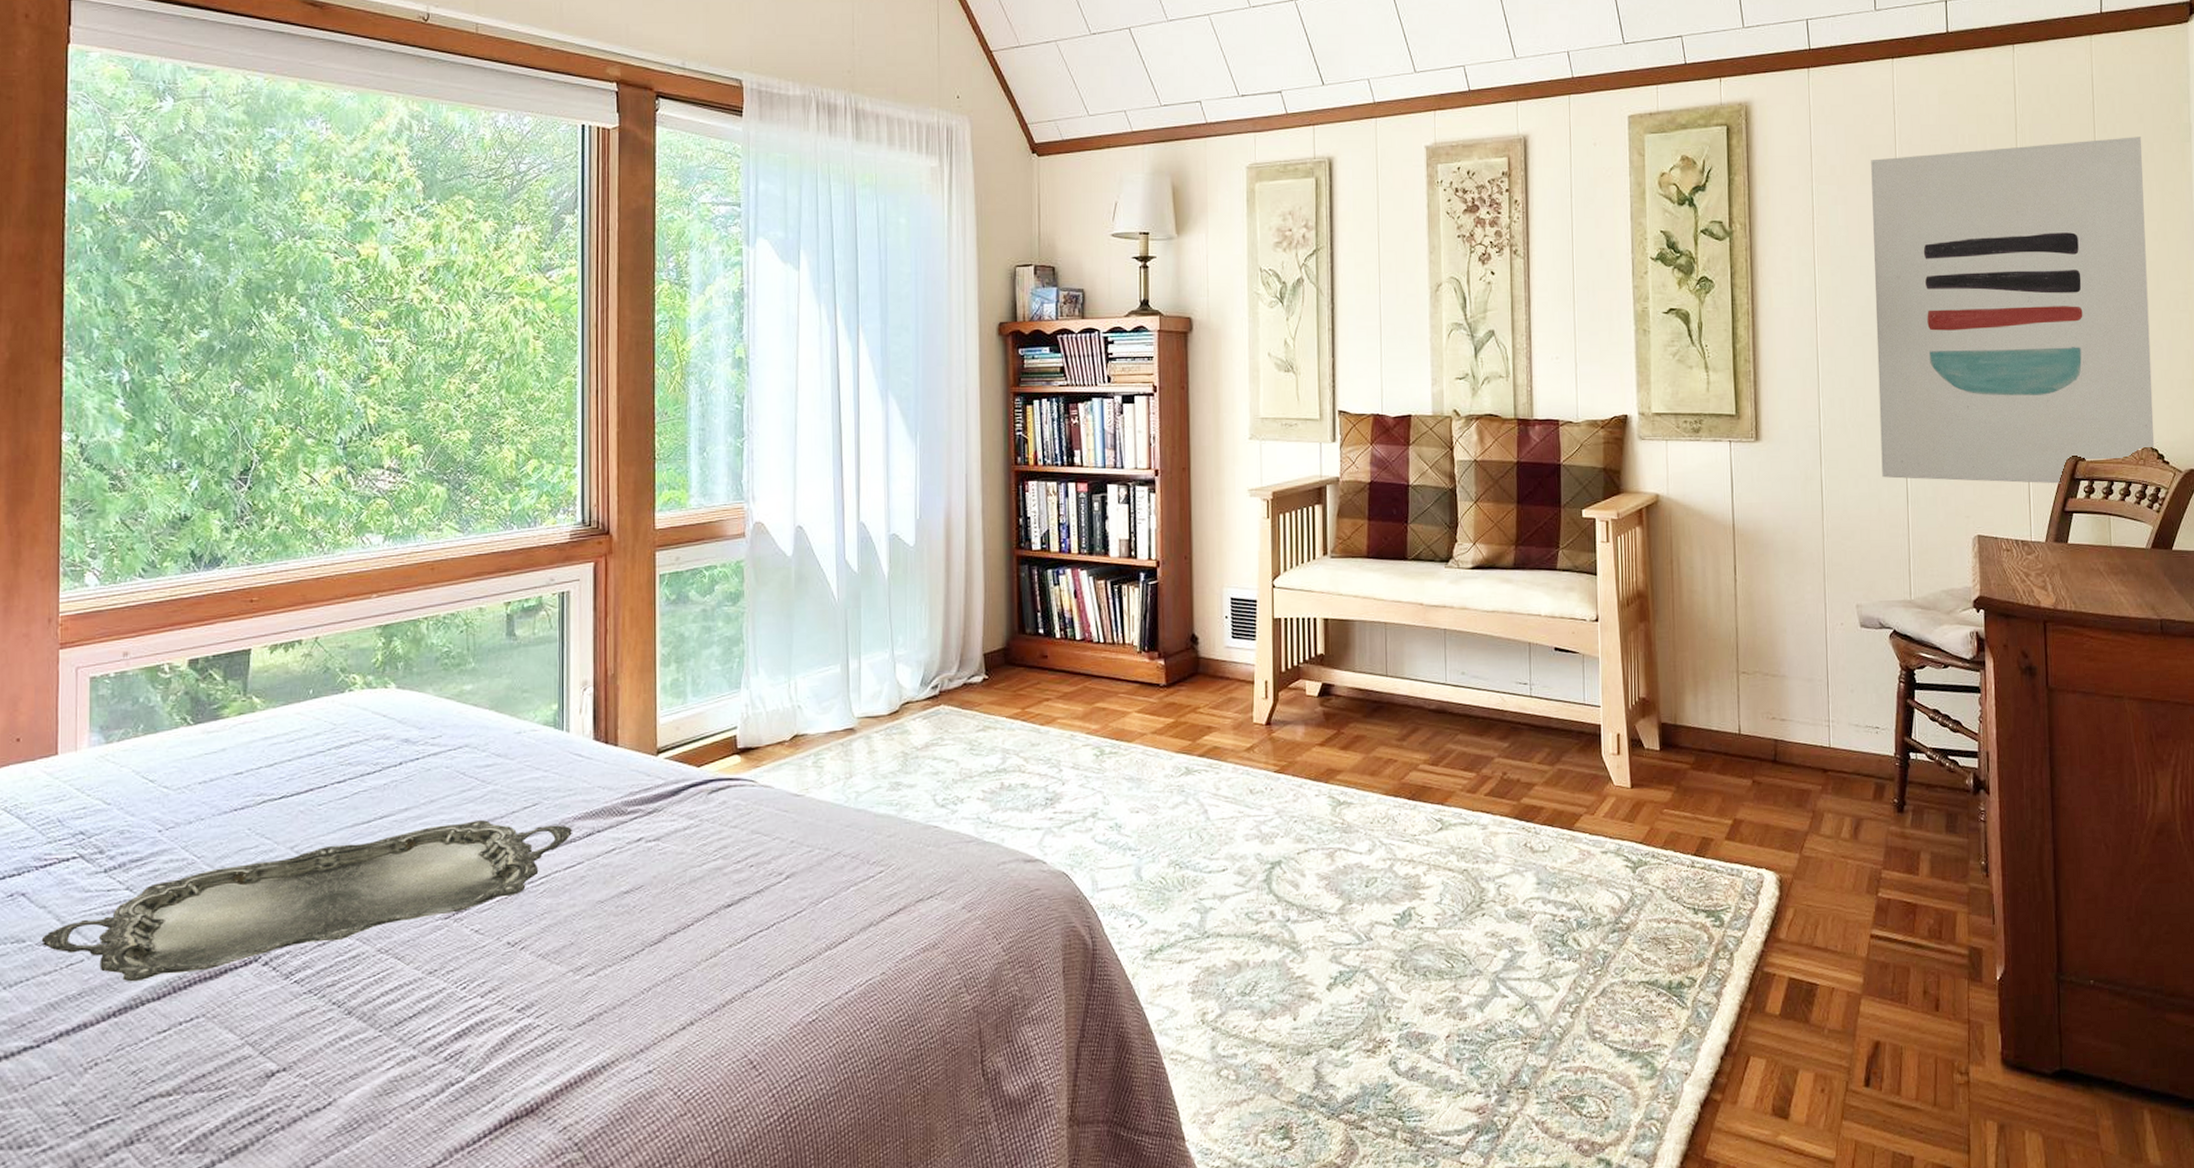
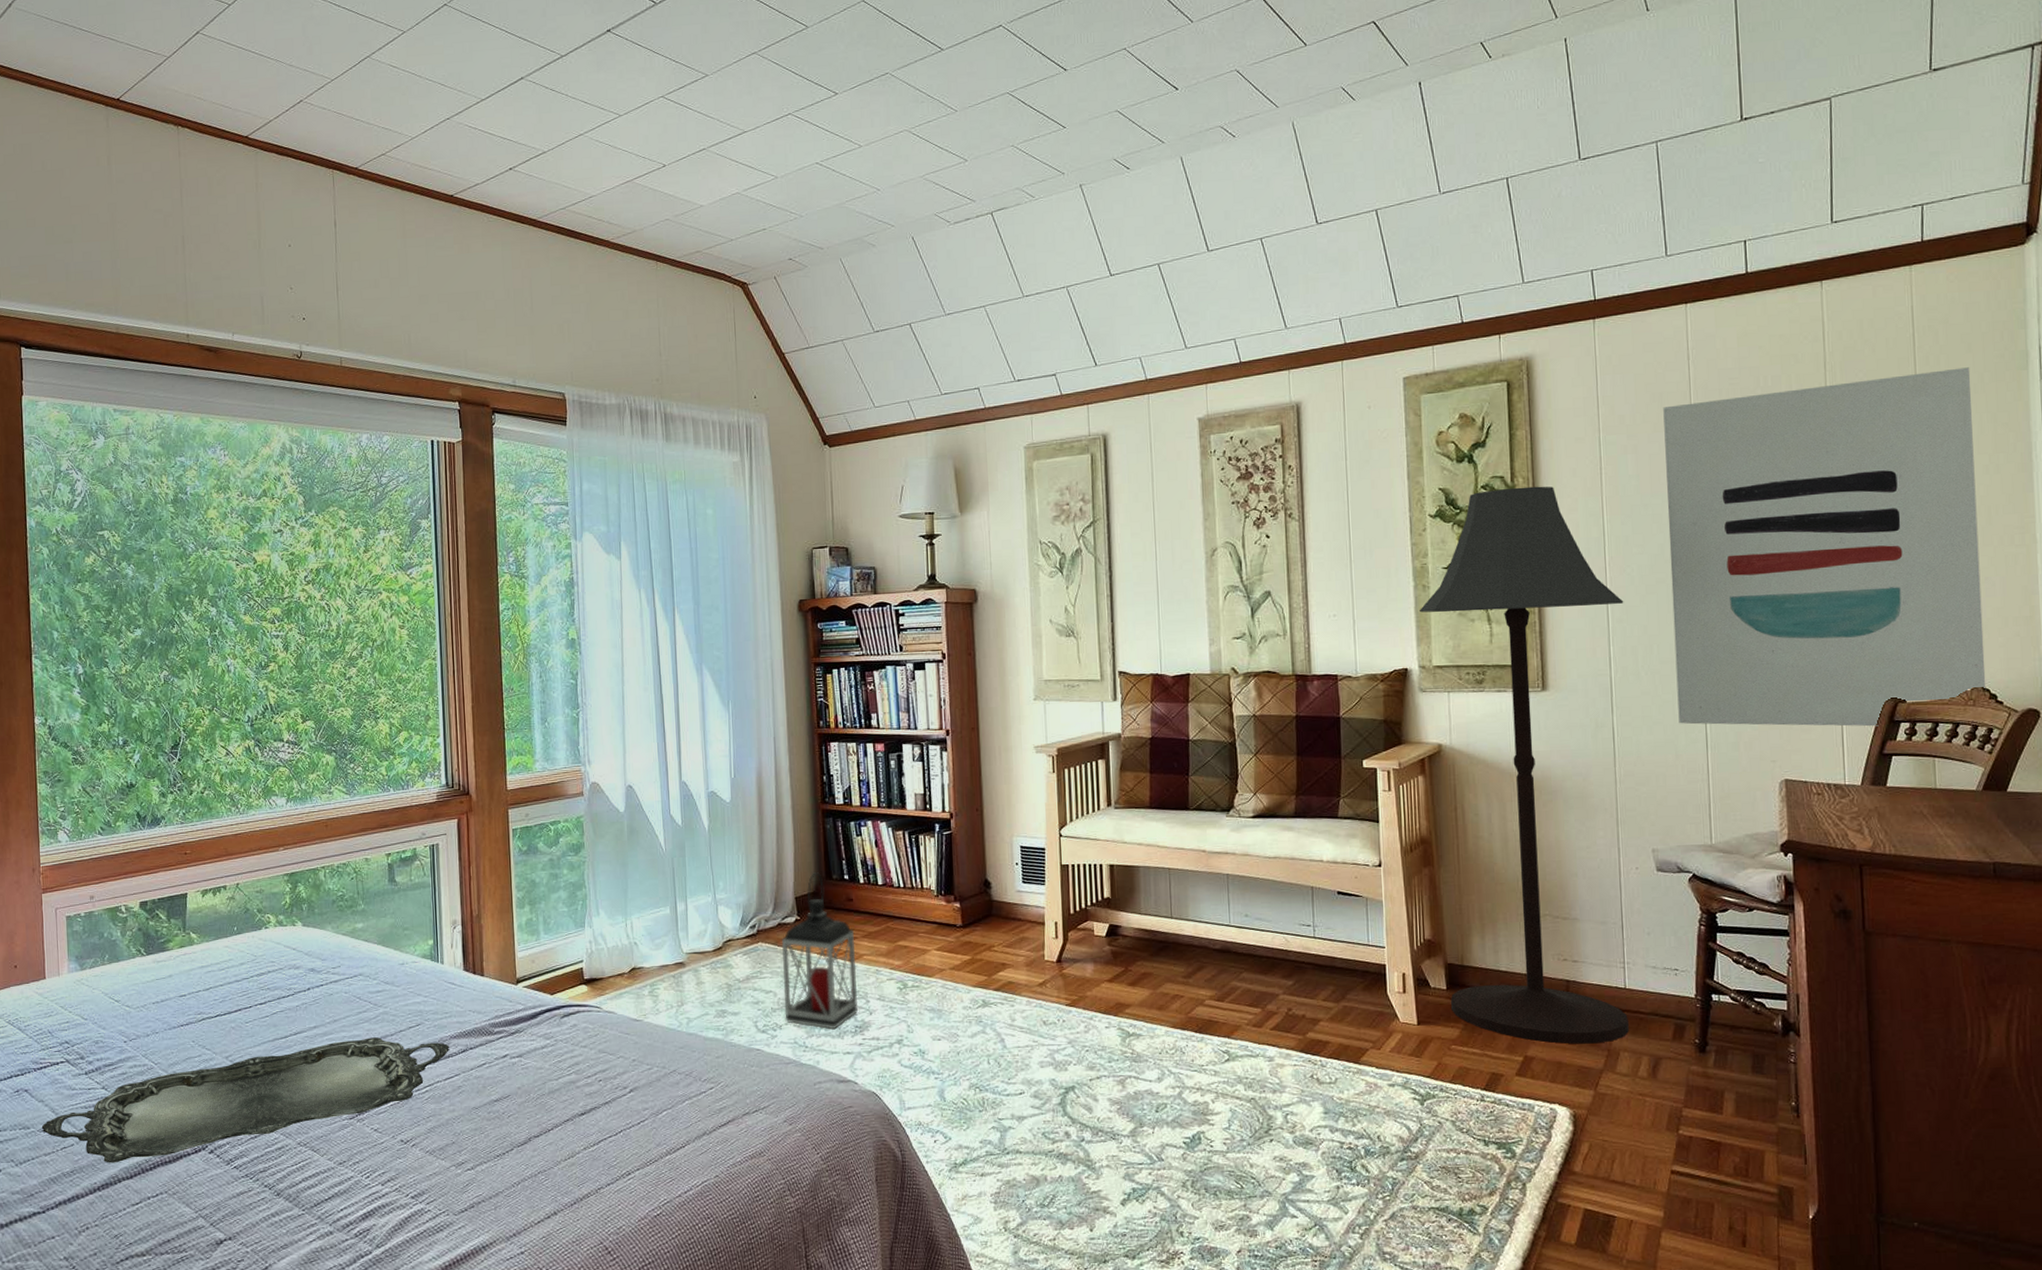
lantern: none [966,626,1050,802] -> present [781,872,859,1029]
floor lamp: none [1639,233,1833,806] -> present [1419,486,1629,1044]

